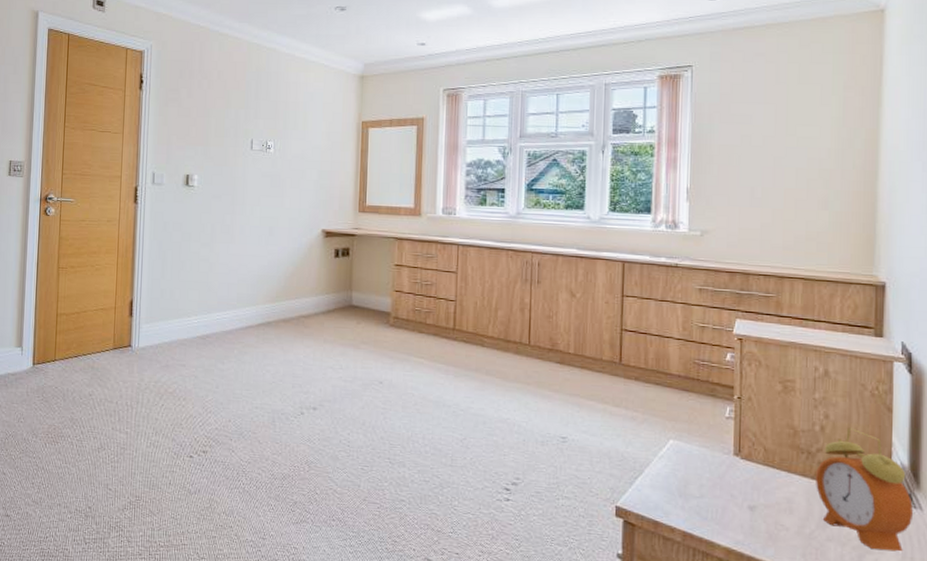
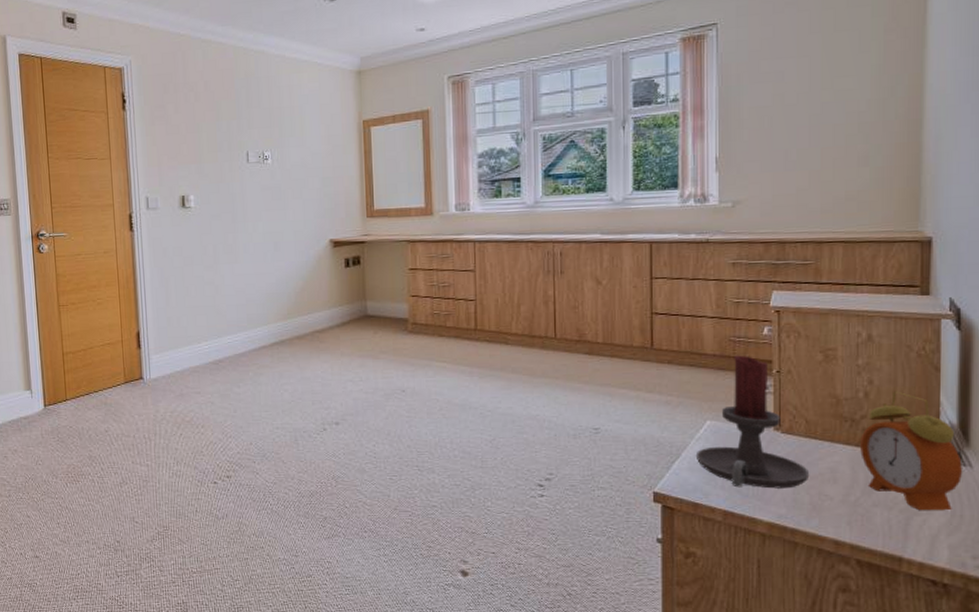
candle holder: none [658,378,767,515] -> present [695,355,810,489]

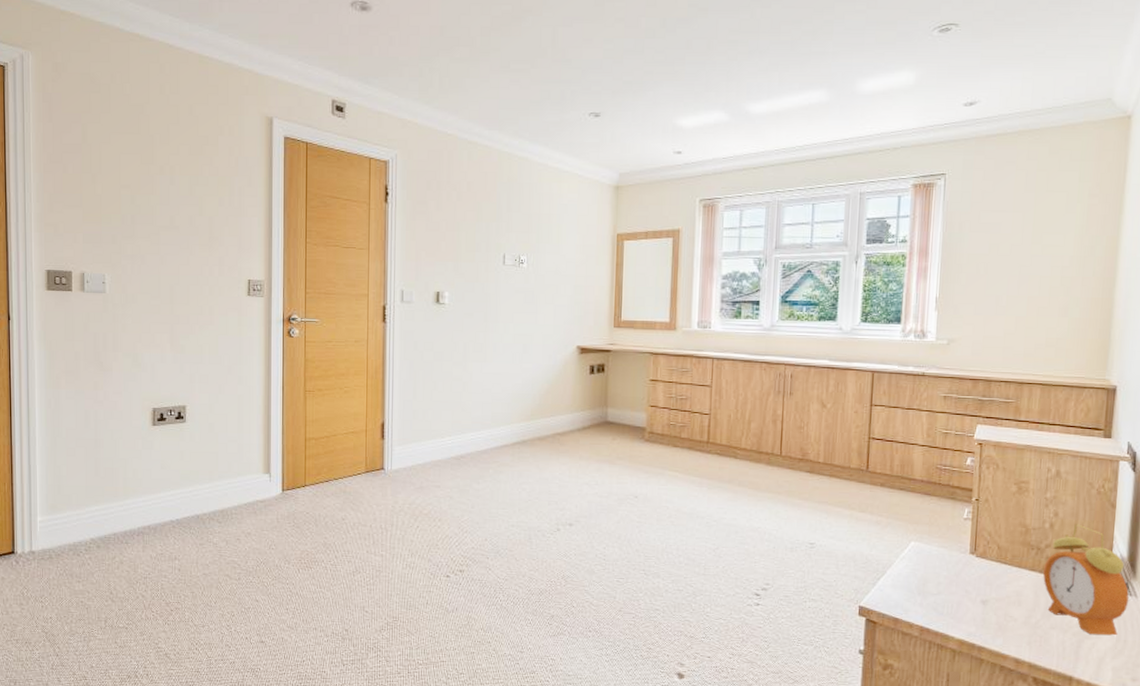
candle holder: present [695,355,810,489] -> none [899,482,998,609]

